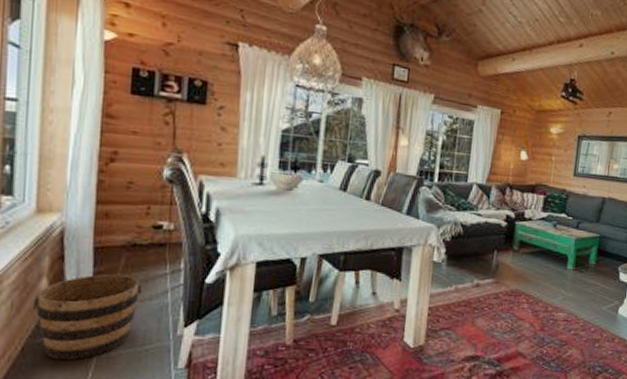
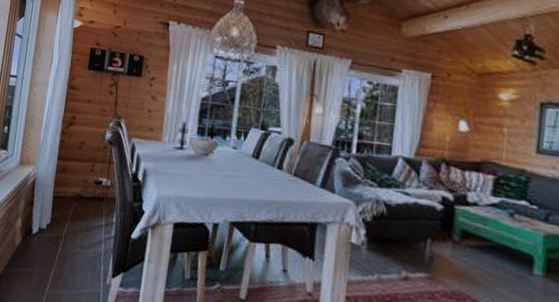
bucket: present [33,273,143,361] -> none [10,220,84,293]

